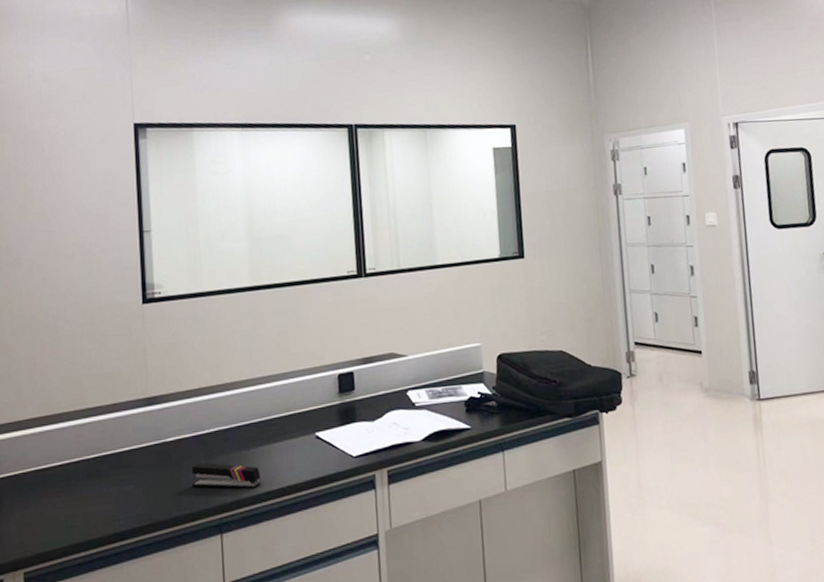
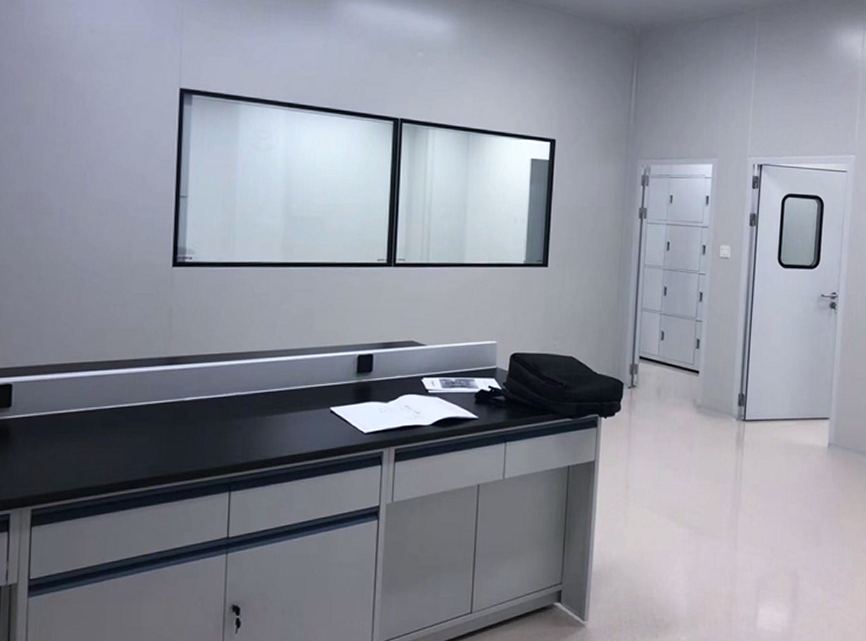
stapler: present [191,463,261,489] -> none [205,424,273,453]

